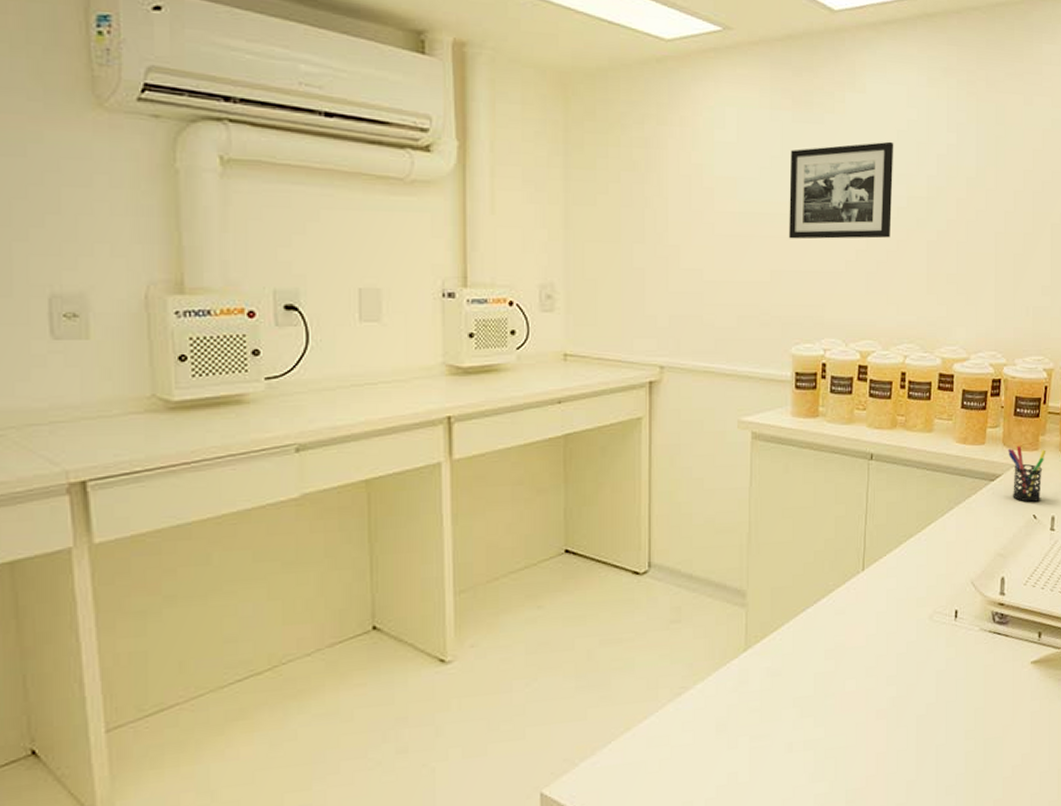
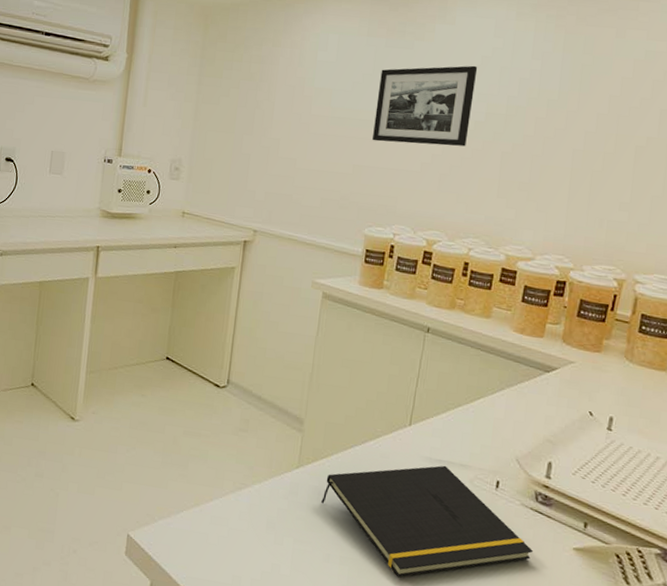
notepad: none [776,606,996,746] -> present [321,465,534,578]
pen holder: present [1007,445,1047,502] -> none [566,344,610,400]

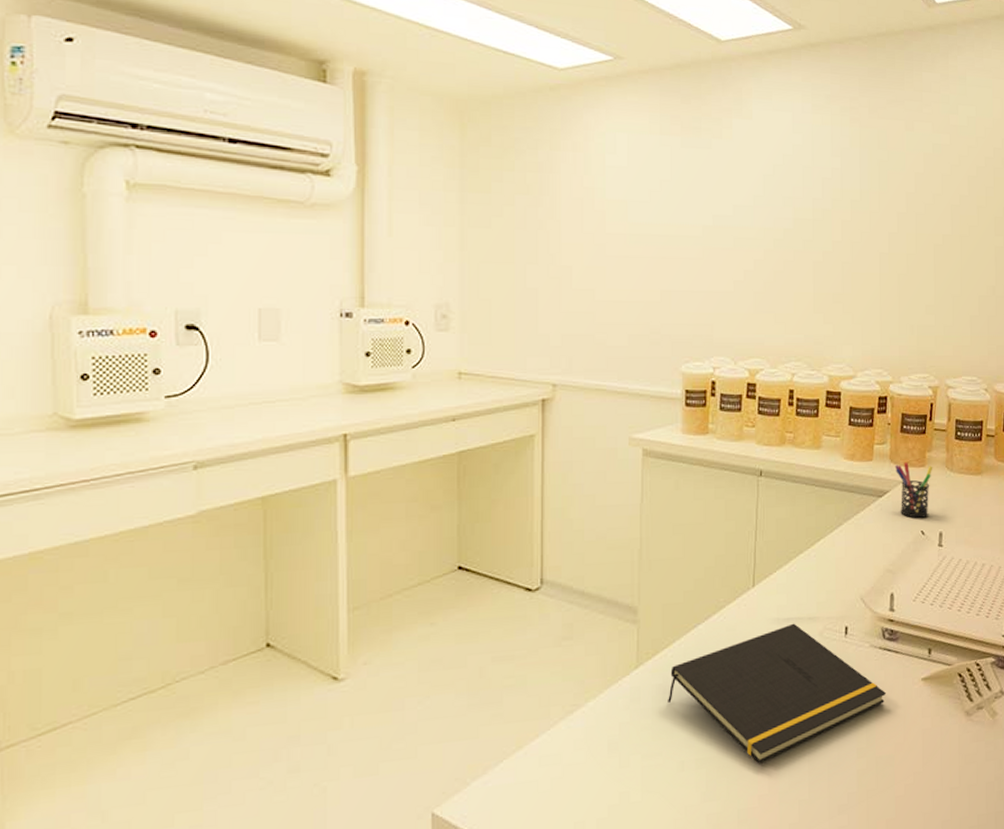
picture frame: present [372,65,478,147] -> none [678,165,780,260]
pen holder: none [566,344,610,400] -> present [894,462,933,518]

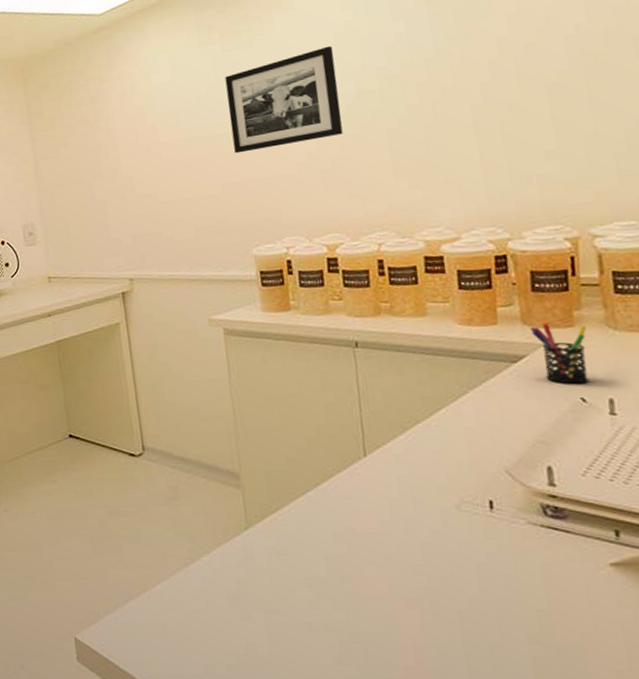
notepad: present [668,623,887,764] -> none [283,494,560,635]
picture frame: none [678,165,780,260] -> present [225,45,343,154]

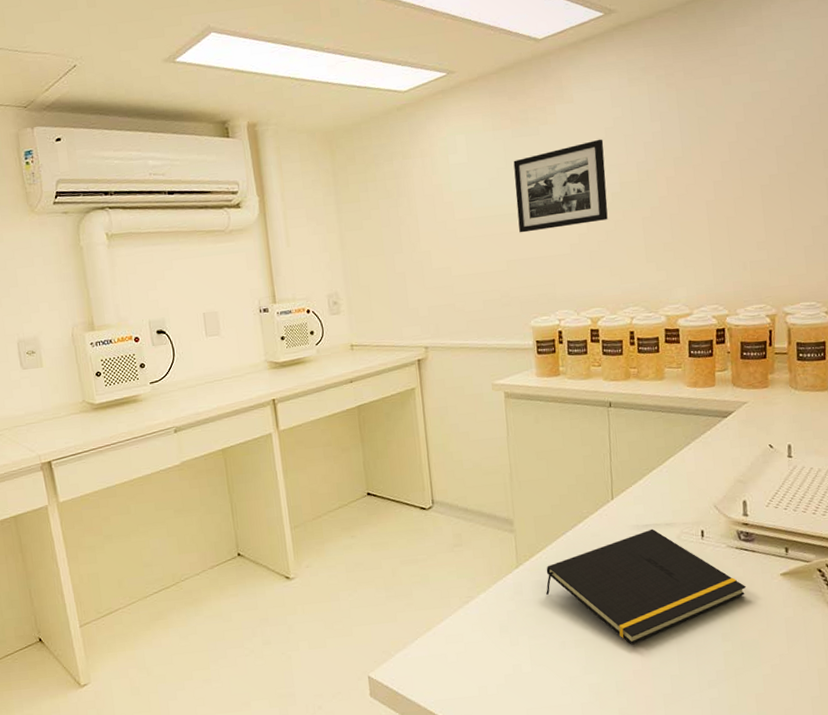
notepad: none [283,494,560,635] -> present [546,528,747,645]
pen holder: present [529,323,588,384] -> none [737,384,777,434]

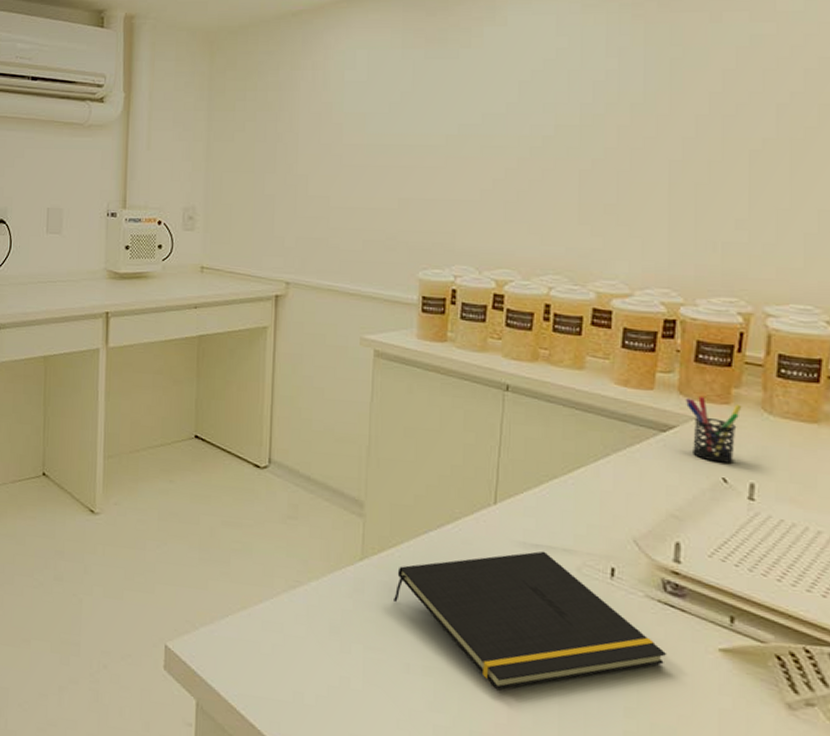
picture frame: present [513,139,608,233] -> none [419,71,540,169]
pen holder: none [737,384,777,434] -> present [685,396,742,463]

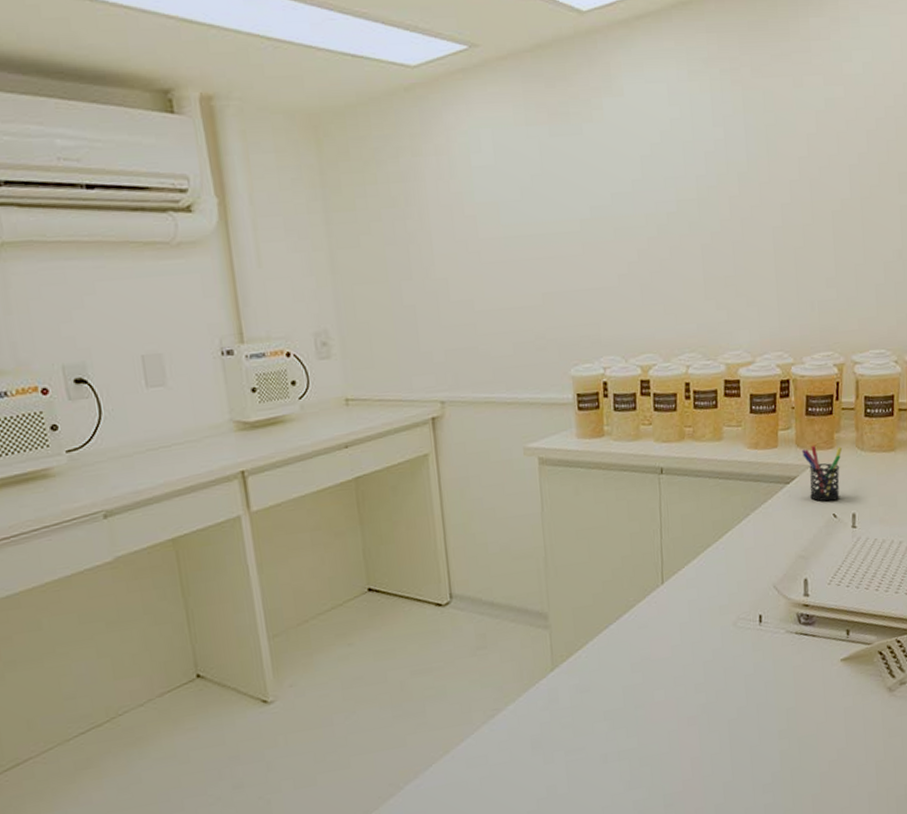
notepad: present [394,551,667,690] -> none [586,616,806,752]

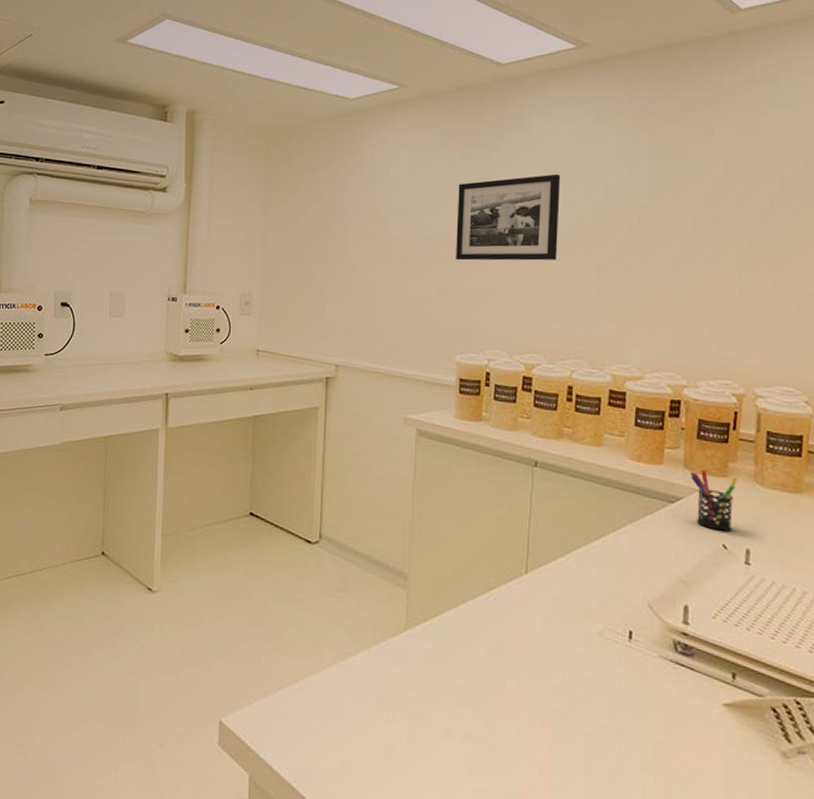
picture frame: none [551,144,662,259] -> present [456,174,561,261]

